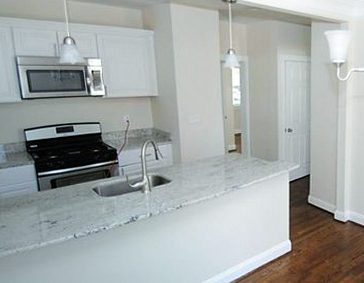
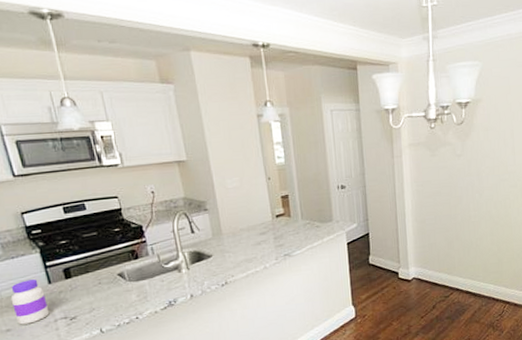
jar: none [8,186,36,223] -> present [10,279,50,325]

